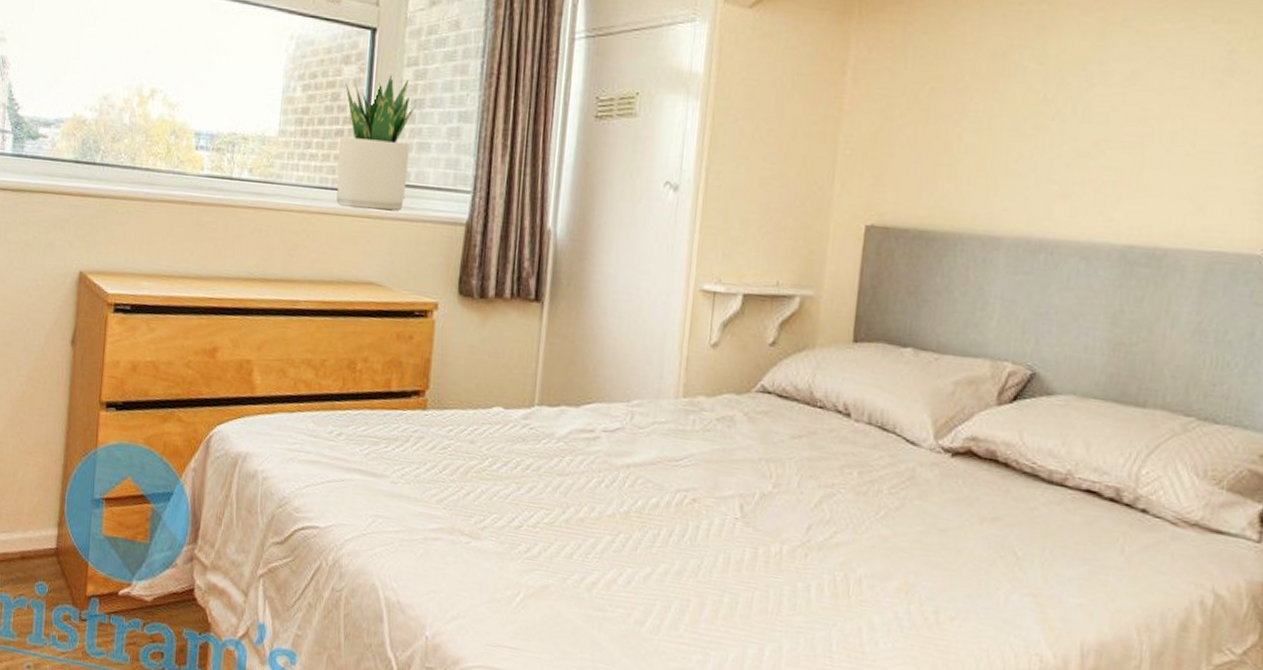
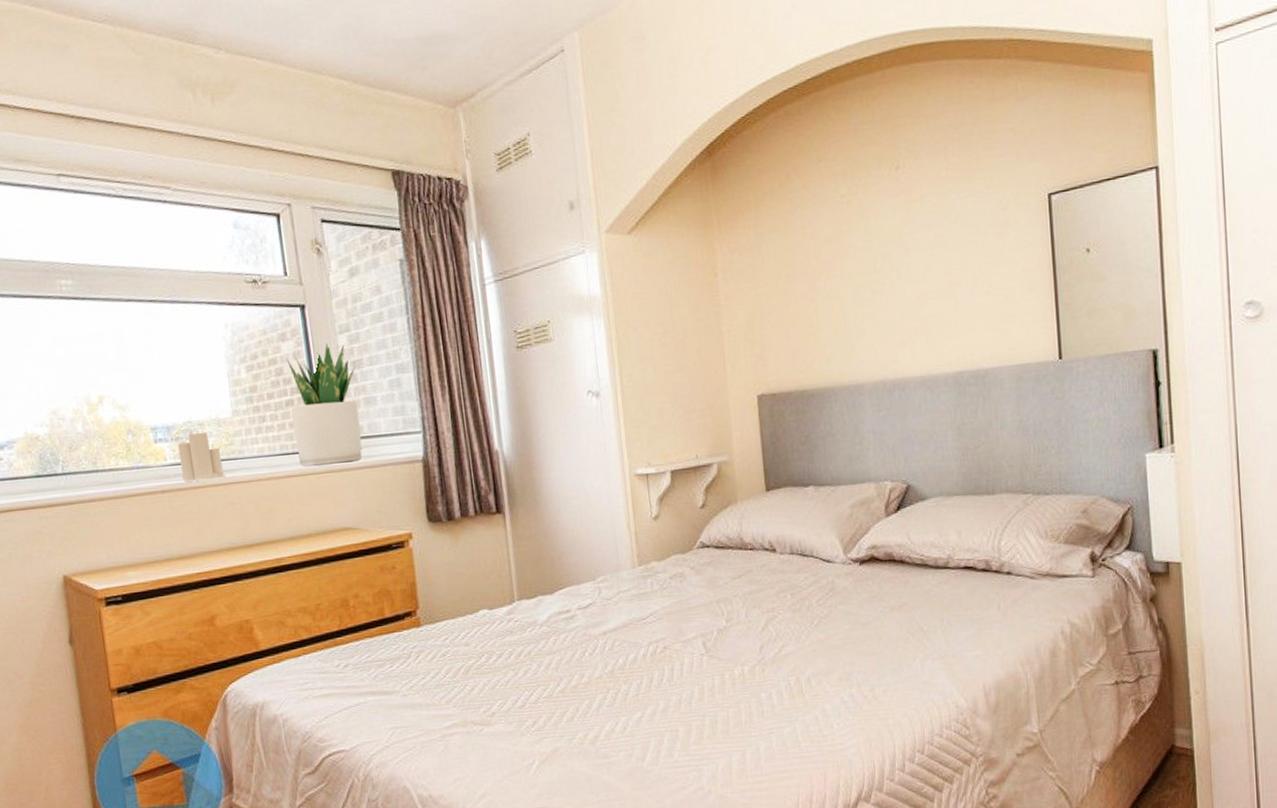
candle: none [215,145,259,201] -> present [177,431,225,482]

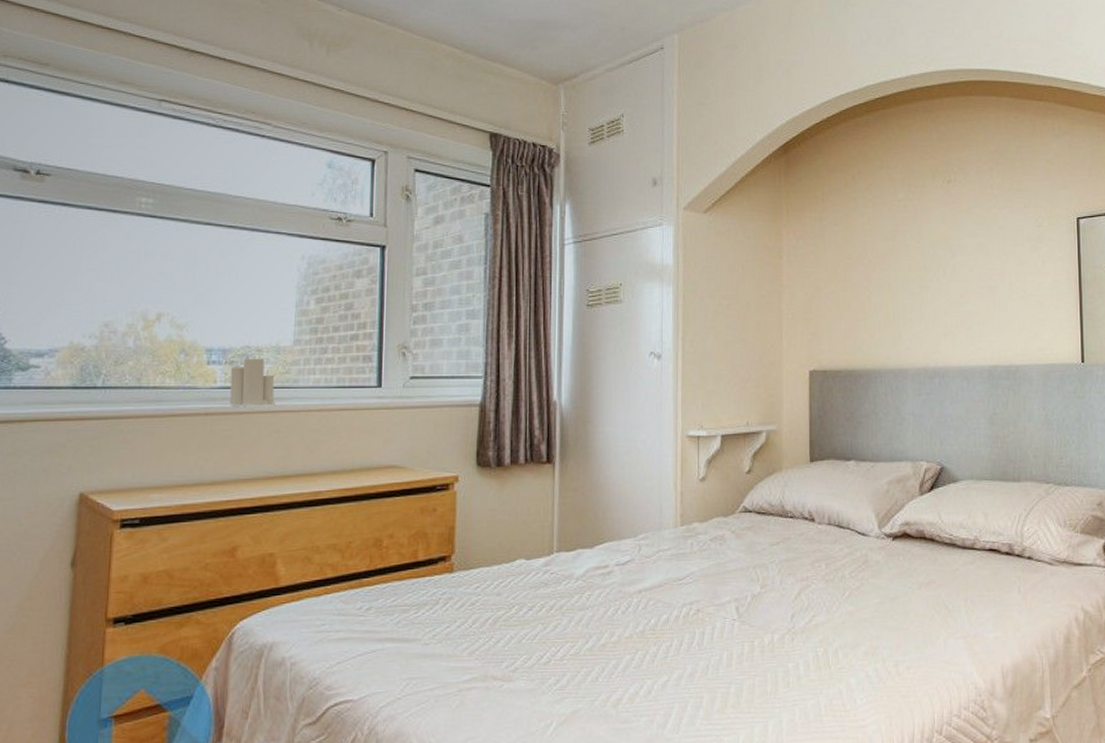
planter: present [286,342,363,467] -> none [354,283,425,401]

